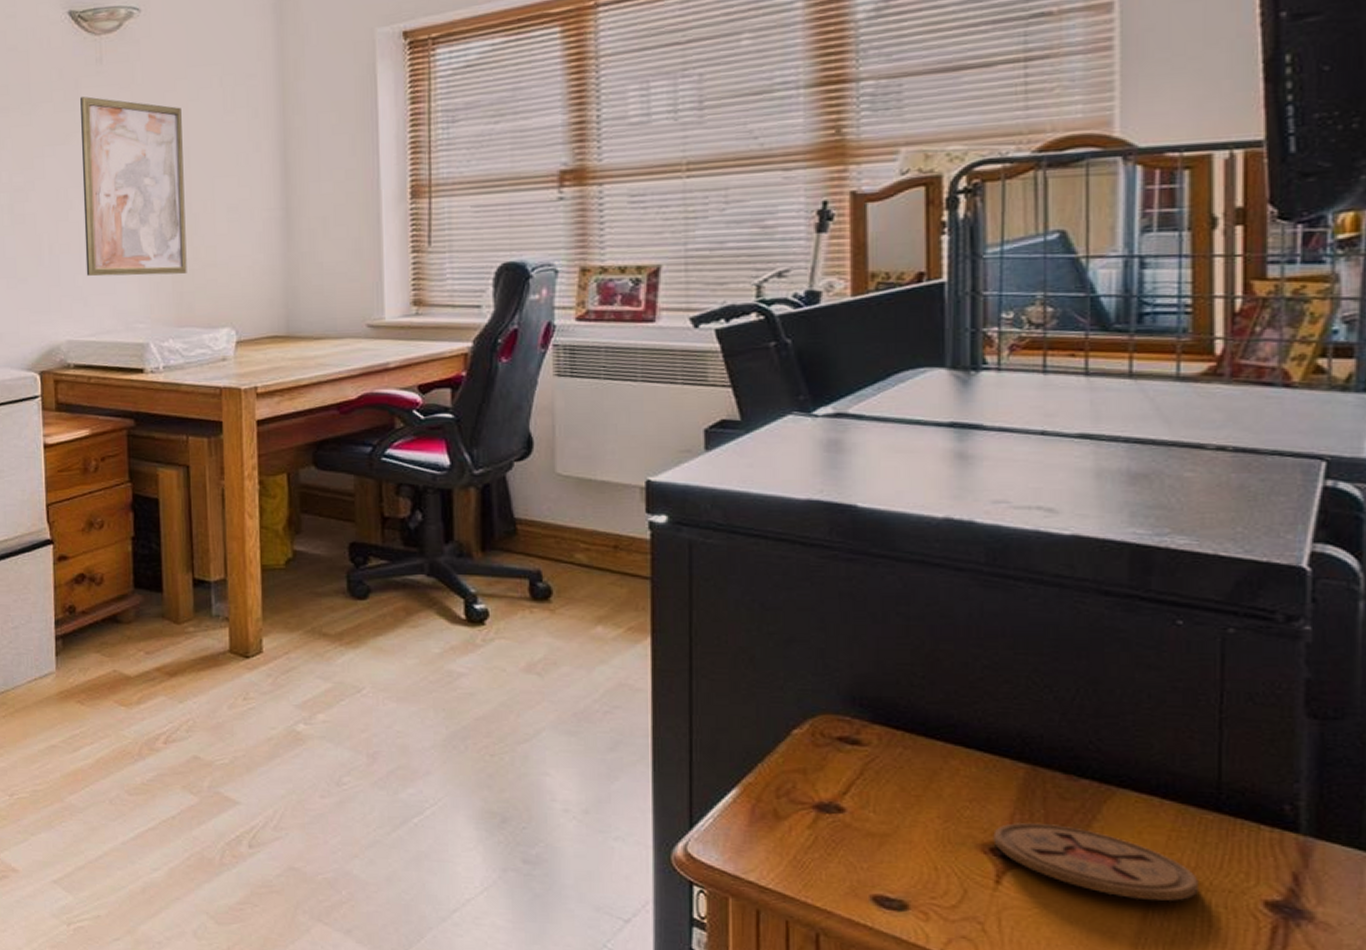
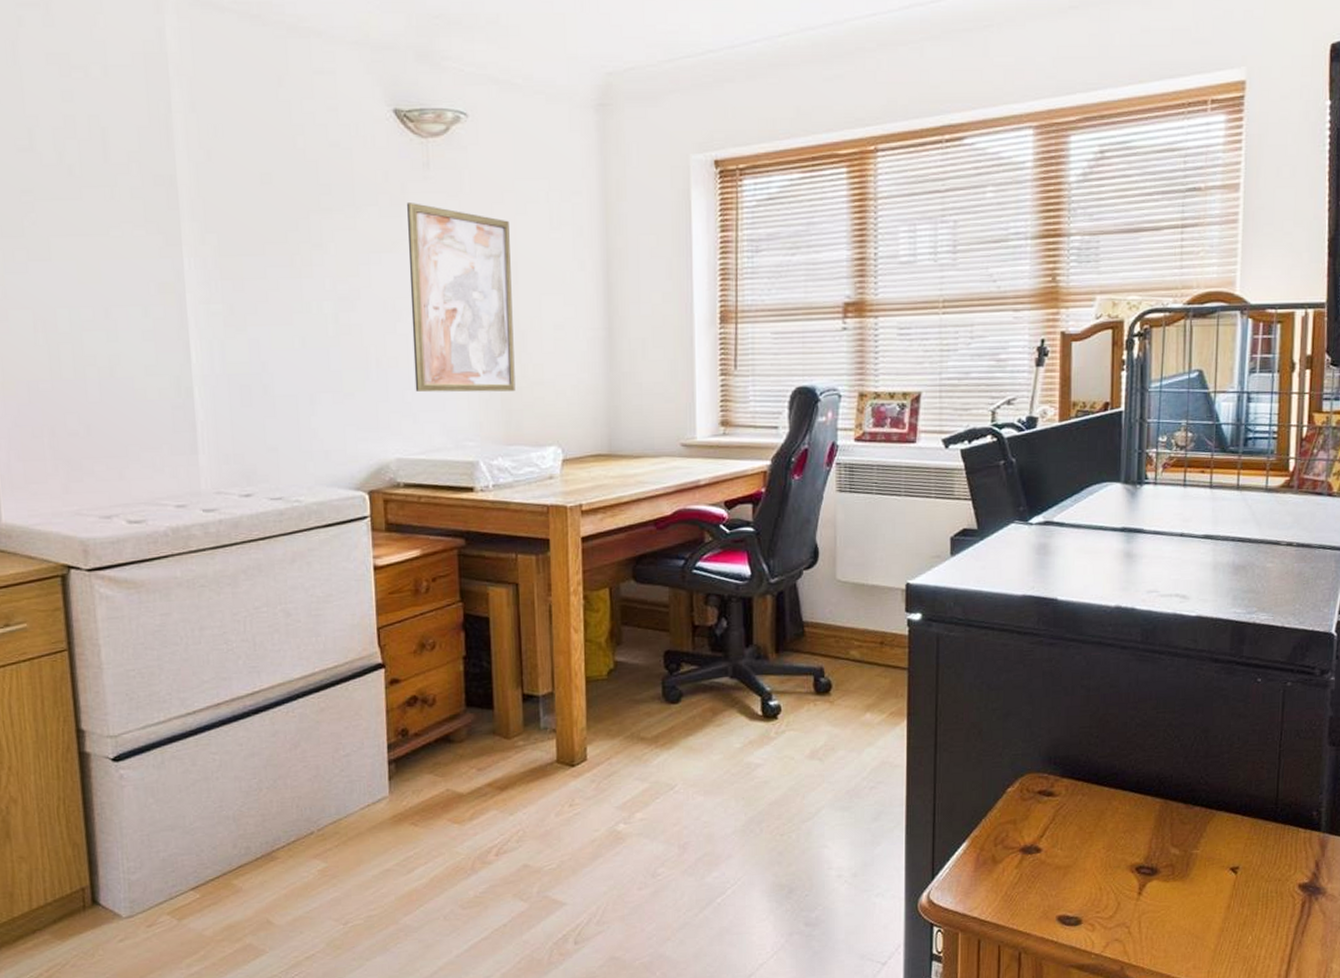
coaster: present [993,823,1199,902] -> none [1138,844,1262,894]

